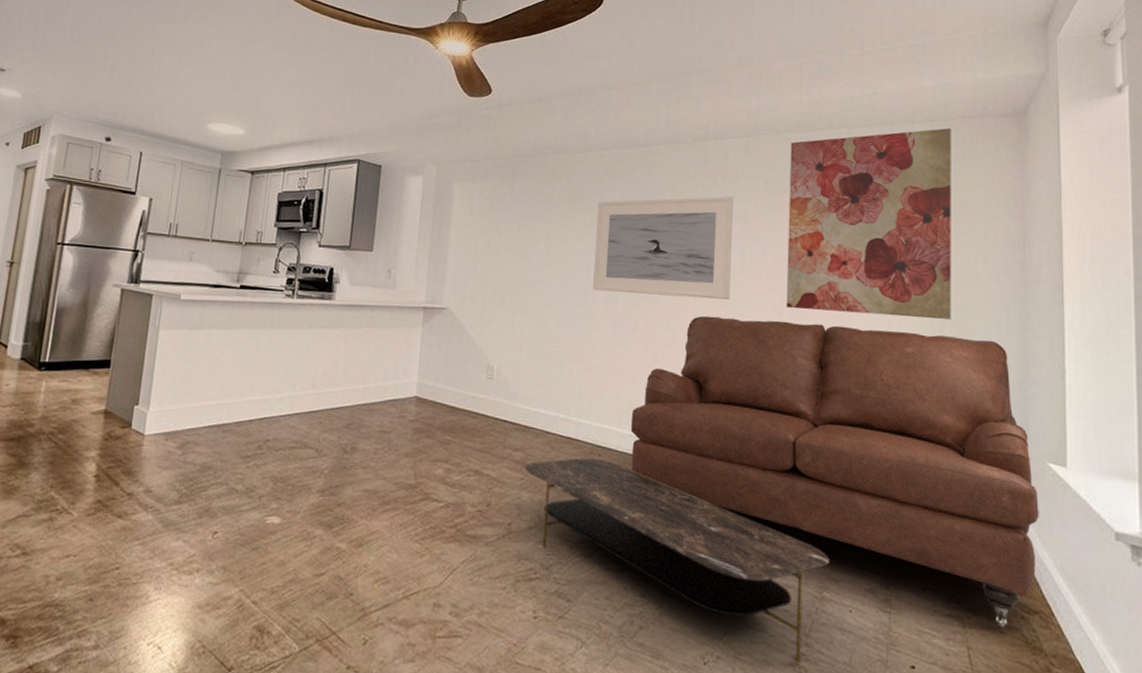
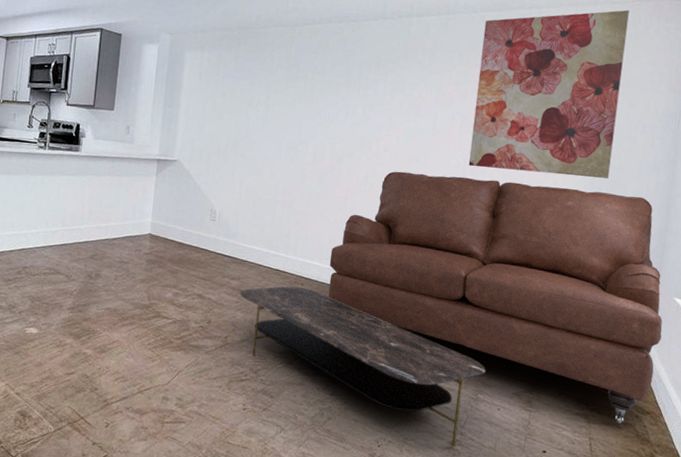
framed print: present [593,196,734,299] -> none [303,68,431,158]

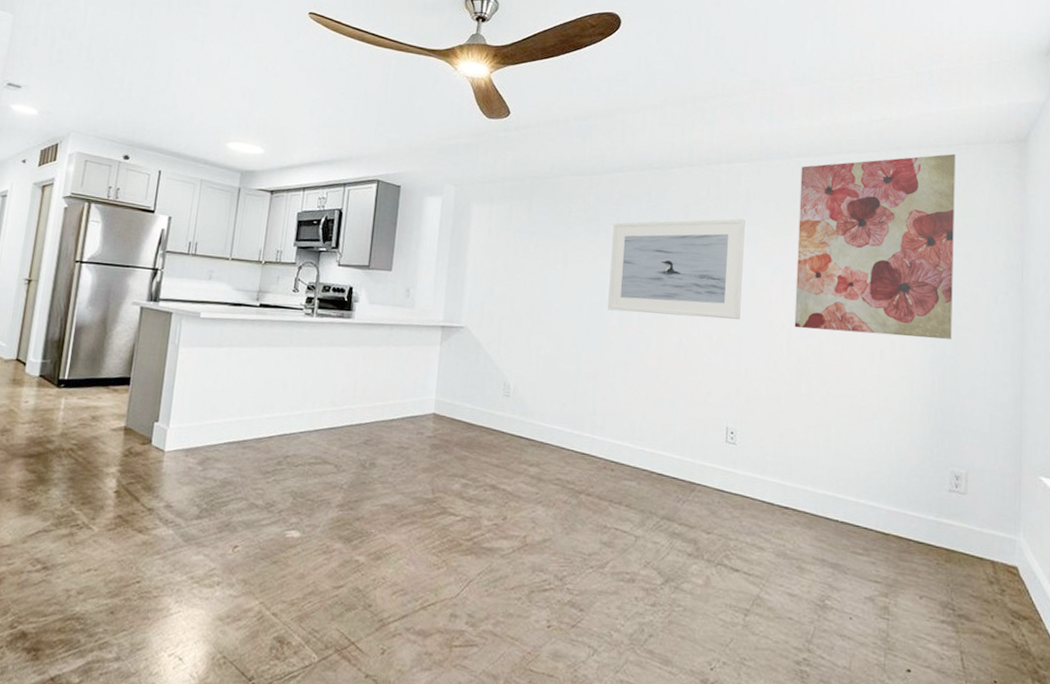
coffee table: present [240,286,486,447] -> none [540,472,832,668]
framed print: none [303,68,431,158] -> present [607,219,745,319]
sofa: present [328,171,663,424] -> none [642,335,1031,633]

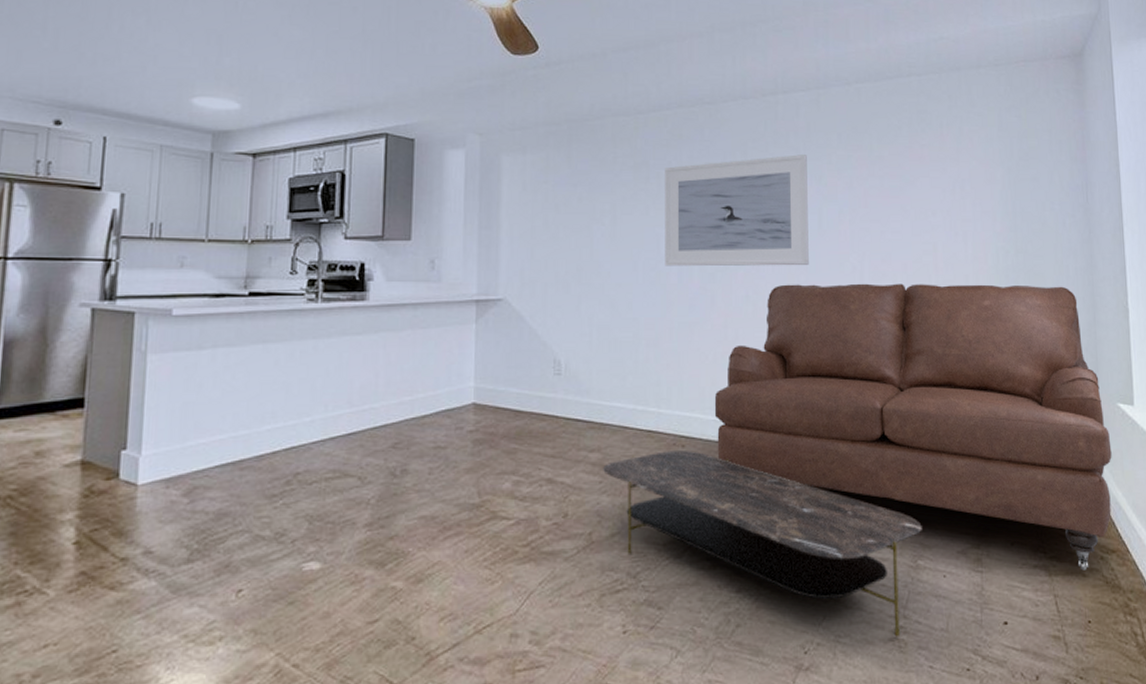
coffee table: none [540,472,832,668] -> present [603,451,922,637]
sofa: none [642,335,1031,633] -> present [714,283,1112,571]
wall art: present [794,153,956,339] -> none [861,72,1024,270]

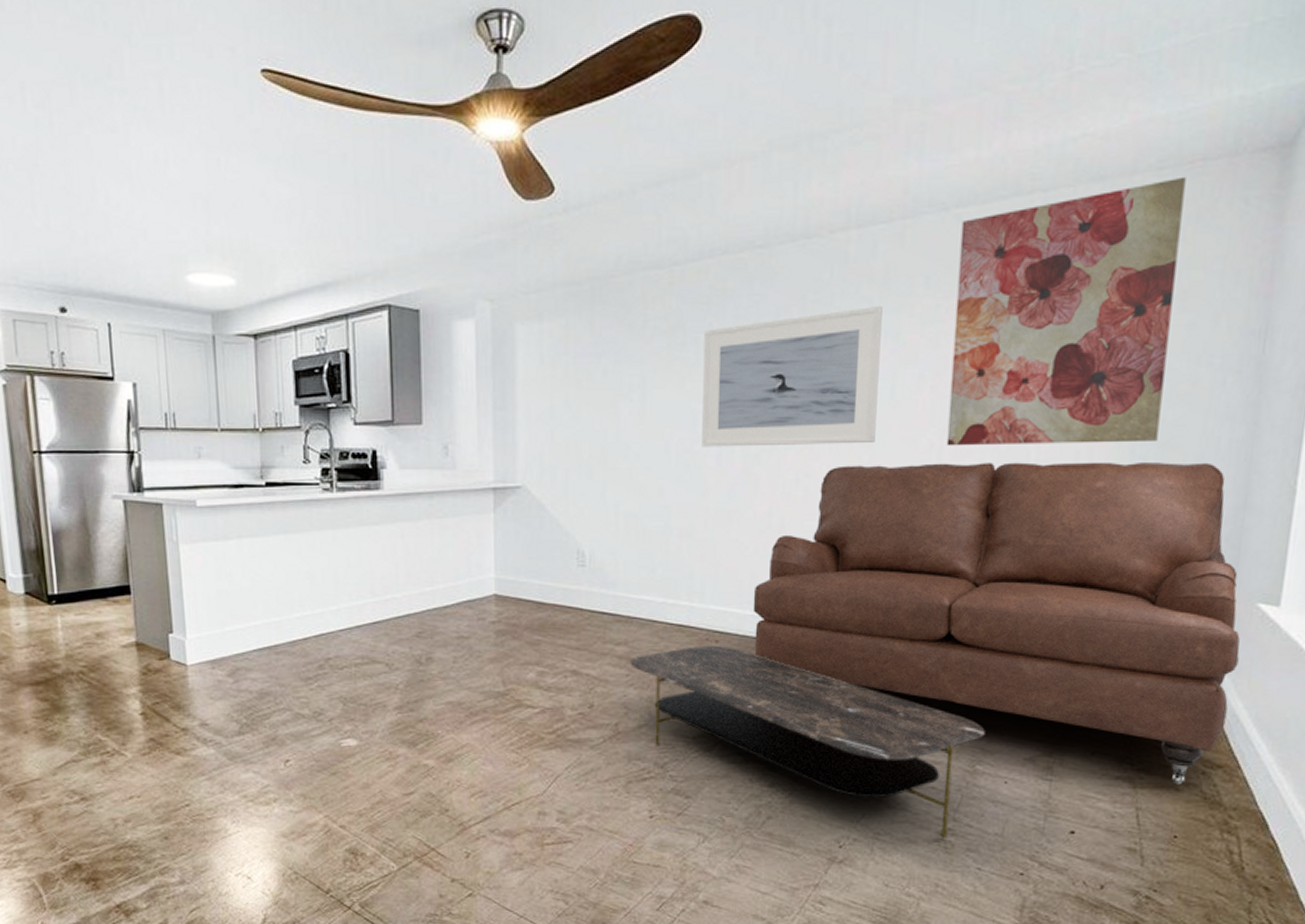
wall art: none [861,72,1024,270] -> present [946,176,1186,446]

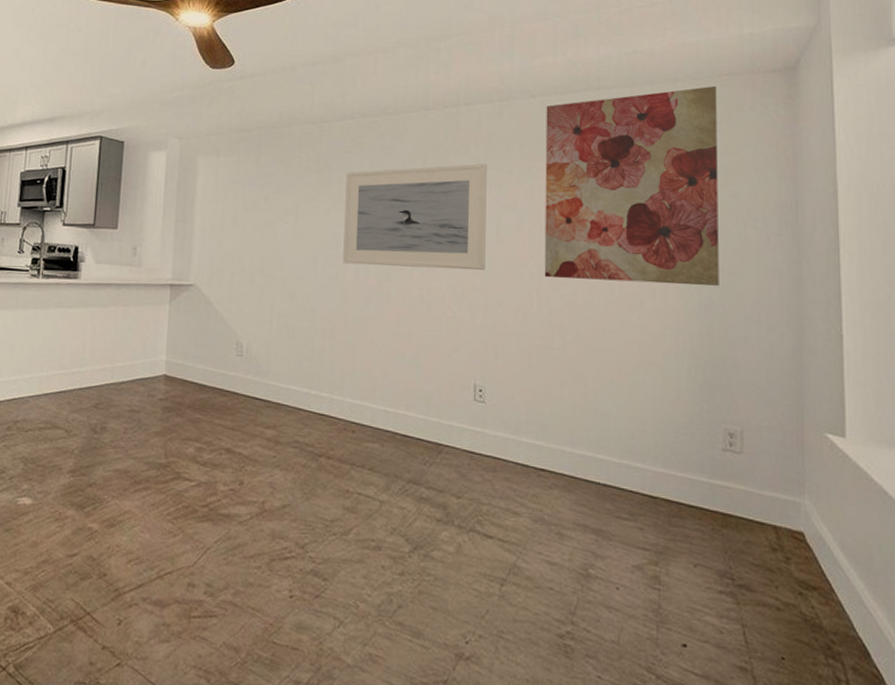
coffee table: present [630,646,985,838] -> none [277,434,595,642]
sofa: present [753,461,1240,785] -> none [384,287,817,604]

